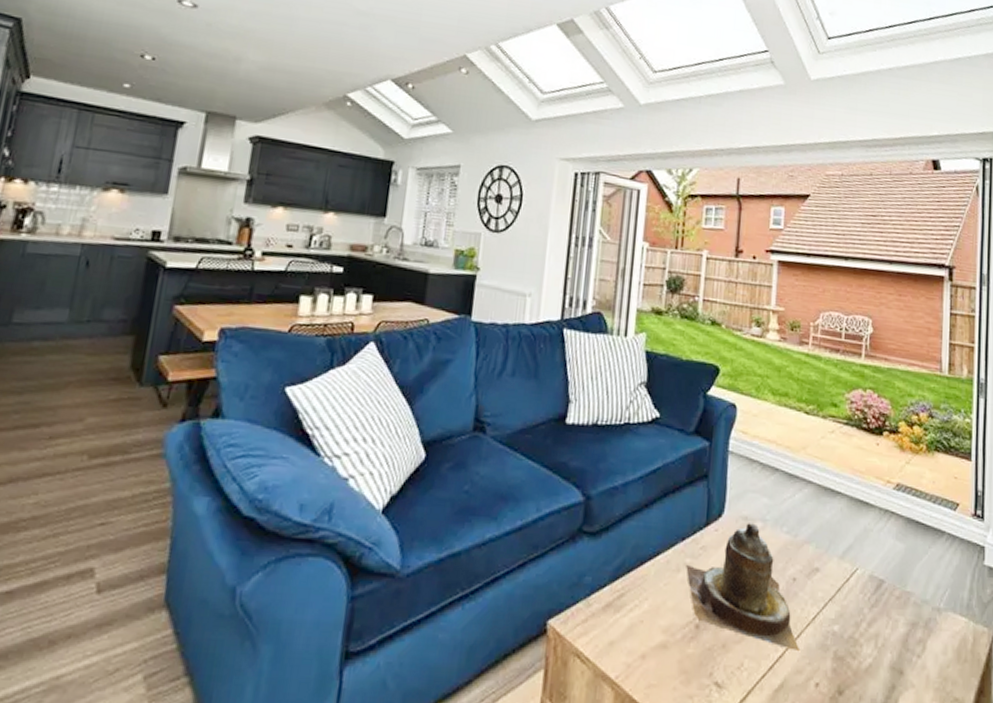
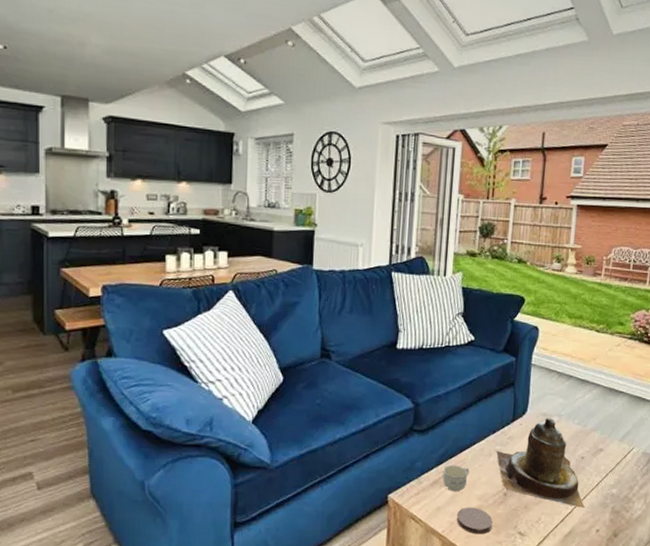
cup: none [617,581,652,620] -> present [442,464,470,492]
coaster: none [634,642,681,684] -> present [456,507,493,535]

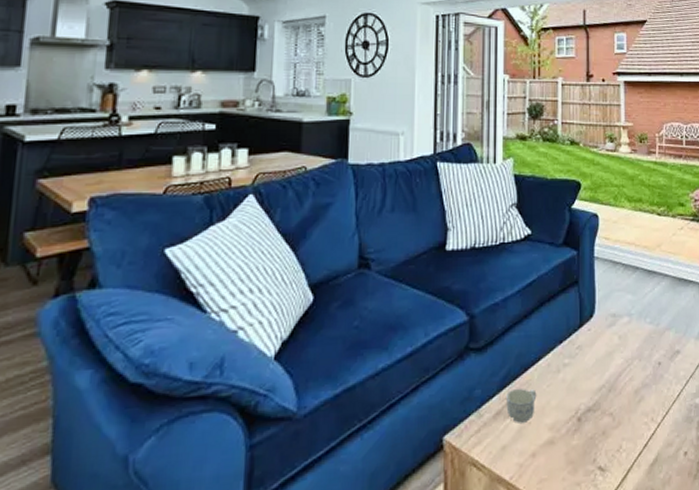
coaster: present [456,507,493,535] -> none [525,440,568,477]
teapot: present [496,418,586,509] -> none [565,319,670,428]

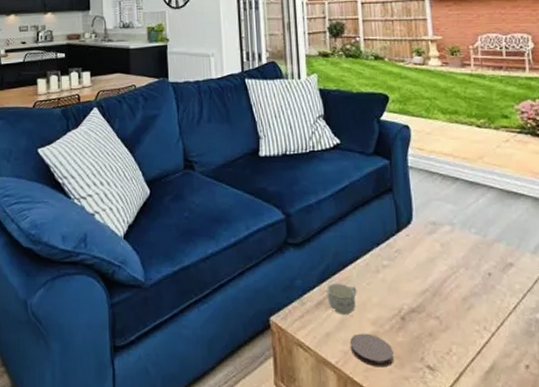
coaster: none [525,440,568,477] -> present [349,333,394,368]

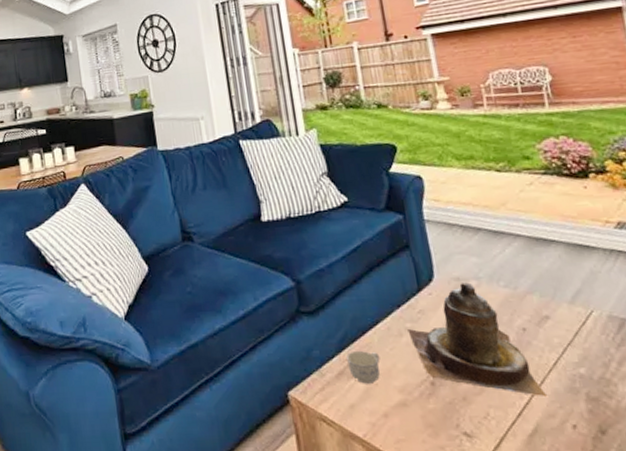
coaster: present [349,333,394,368] -> none [376,402,427,438]
teapot: none [384,227,506,338] -> present [408,282,548,398]

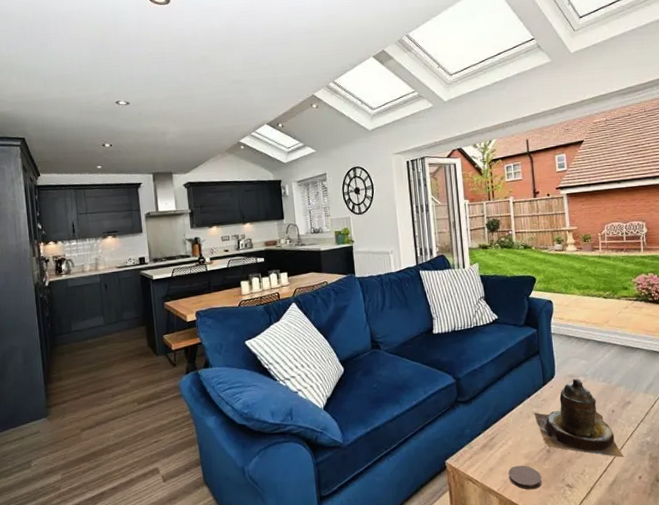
cup: present [346,350,381,384] -> none [489,428,513,453]
coaster: none [376,402,427,438] -> present [508,465,542,490]

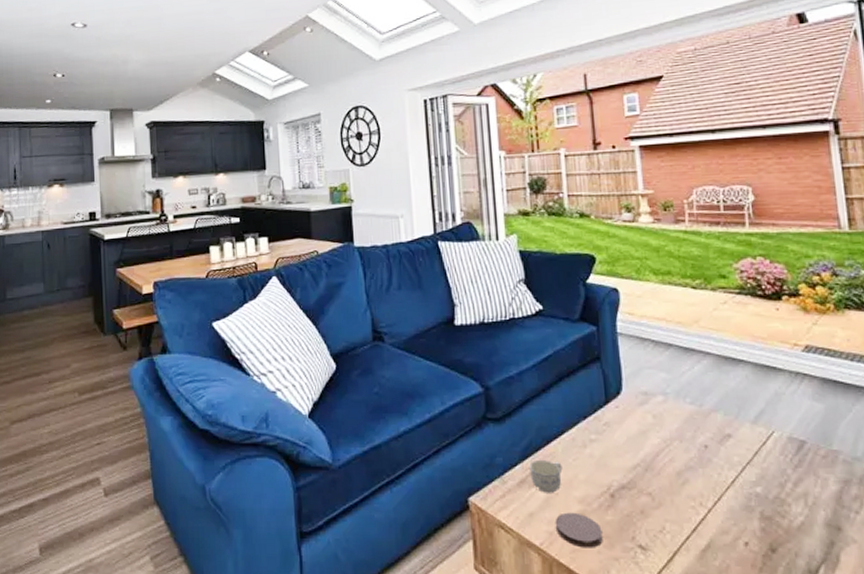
cup: none [489,428,513,453] -> present [529,459,563,493]
teapot: present [534,378,625,458] -> none [592,397,723,514]

